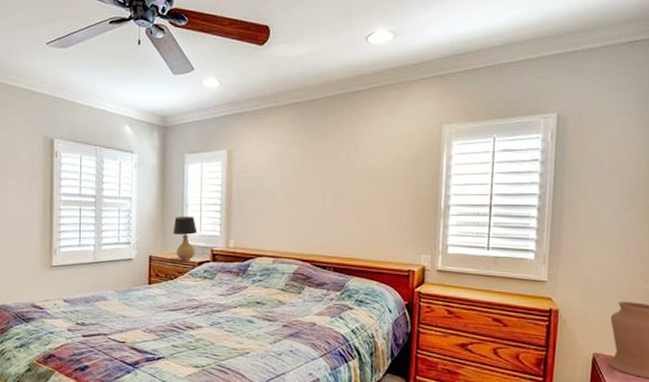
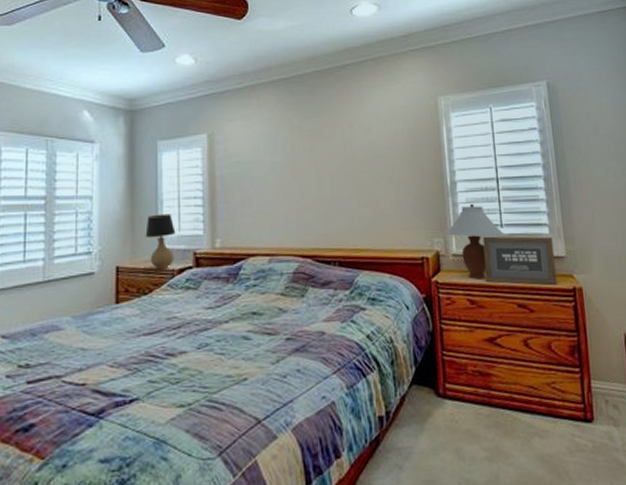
table lamp: none [434,226,489,294] -> present [446,203,503,279]
picture frame: none [466,256,537,306] -> present [483,236,558,286]

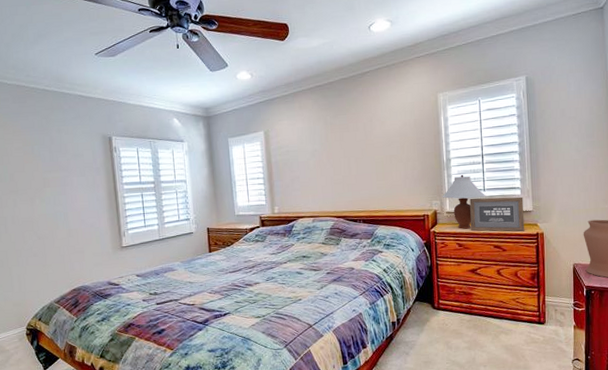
table lamp: present [137,213,176,273] -> none [222,190,247,232]

